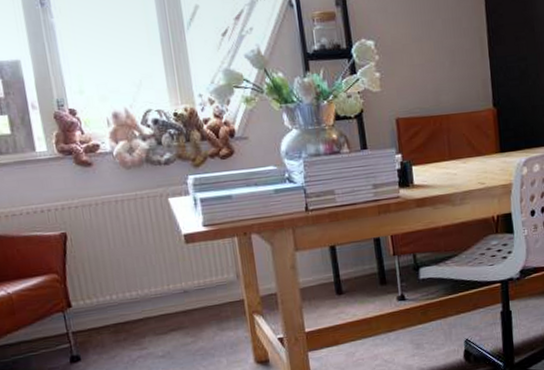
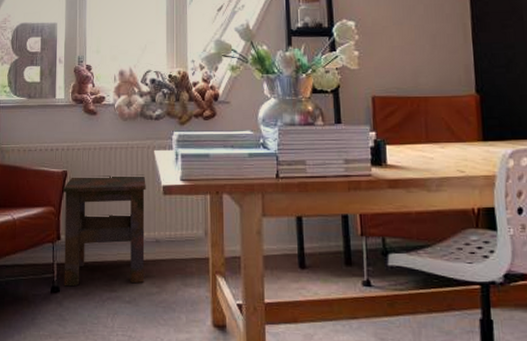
side table: none [65,225,177,354] -> present [63,174,146,287]

